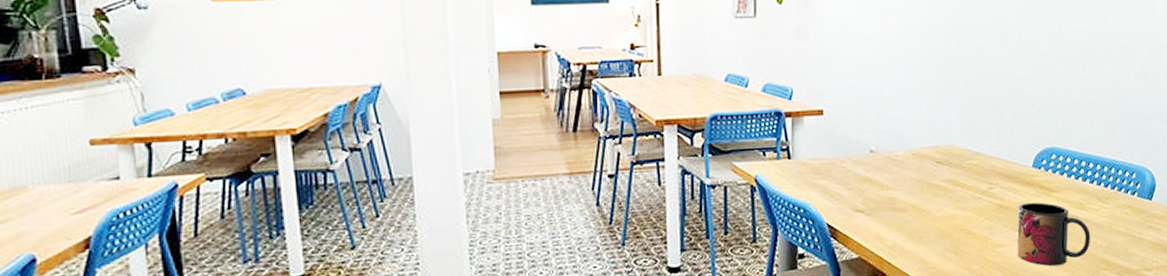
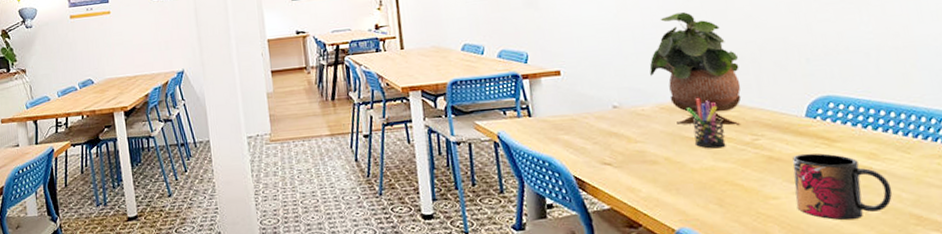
potted plant: none [906,56,984,174] -> present [649,12,742,126]
pen holder: none [936,144,966,197] -> present [687,97,726,149]

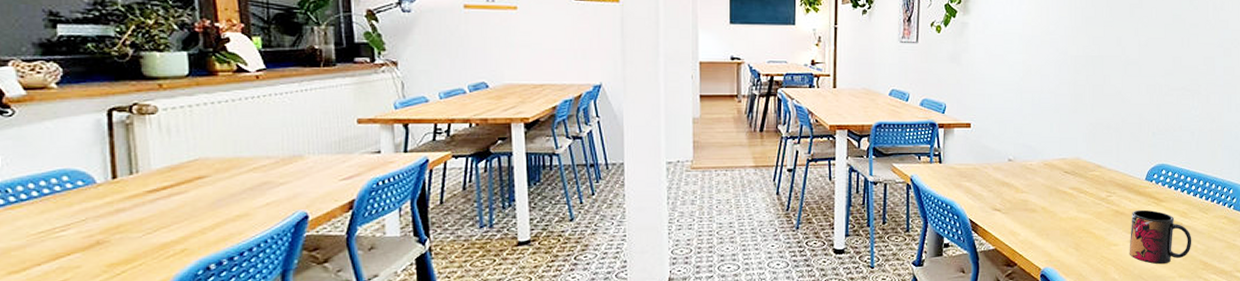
potted plant: present [649,12,742,126] -> none [1041,83,1106,183]
pen holder: present [687,97,726,149] -> none [1064,157,1089,202]

